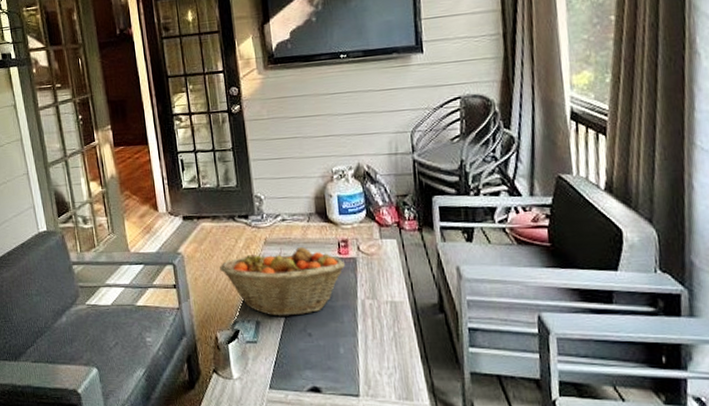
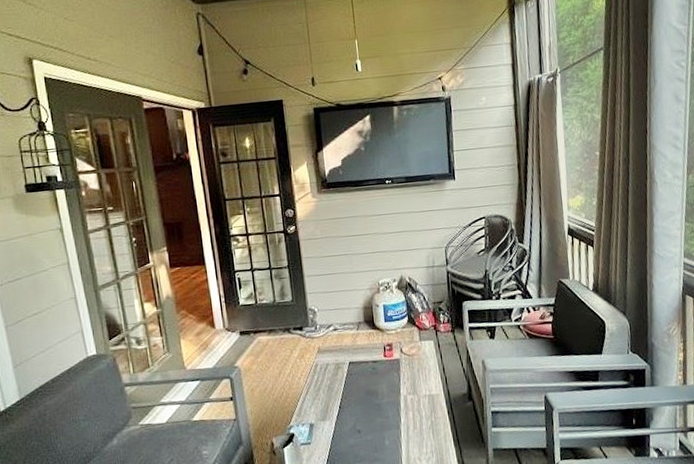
fruit basket: present [220,246,345,318] -> none [276,352,390,418]

